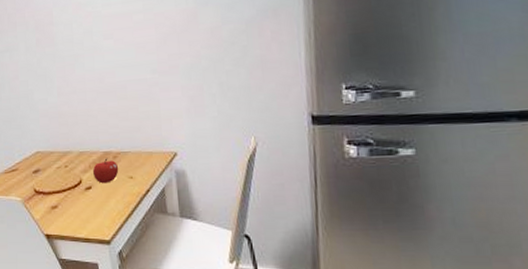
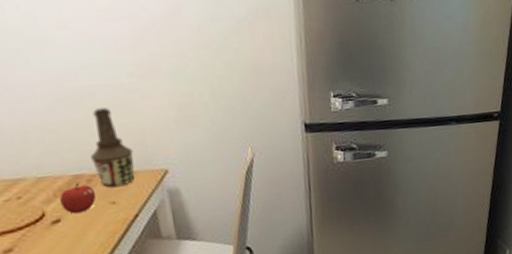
bottle: none [117,98,150,165] -> present [89,107,136,188]

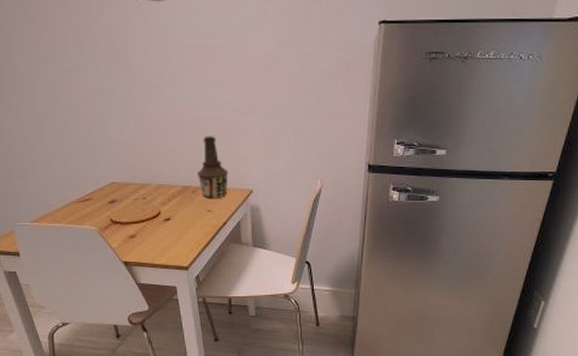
fruit: present [59,182,97,214] -> none [171,192,198,216]

